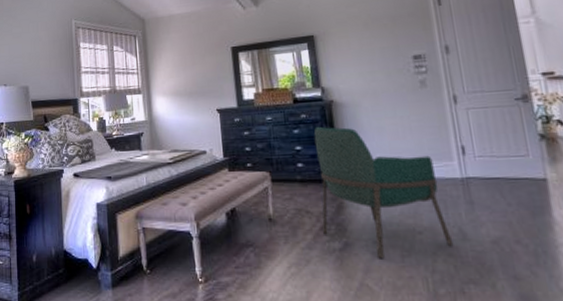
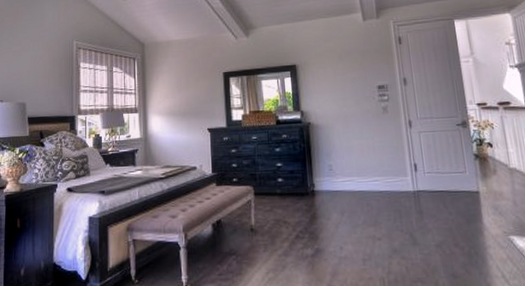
armchair: present [314,126,454,259] -> none [293,145,406,263]

